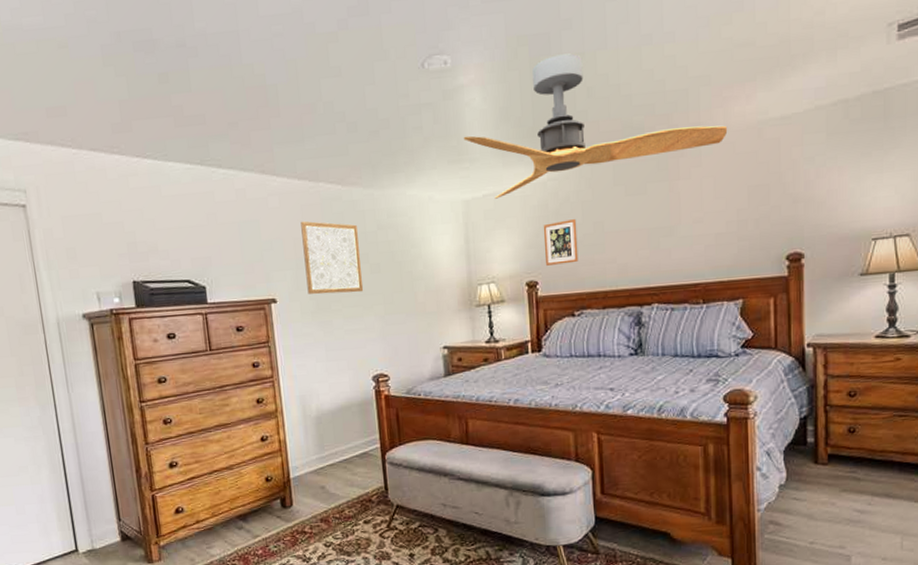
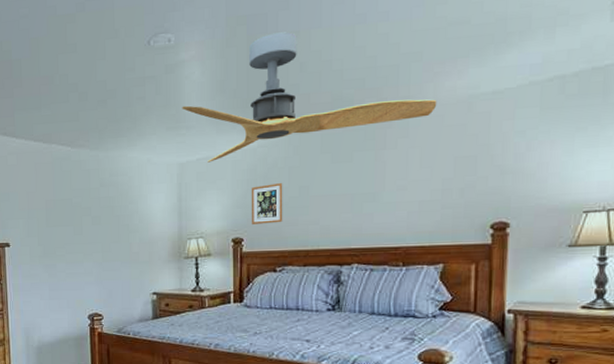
wall art: present [300,221,364,295] -> none [34,177,85,241]

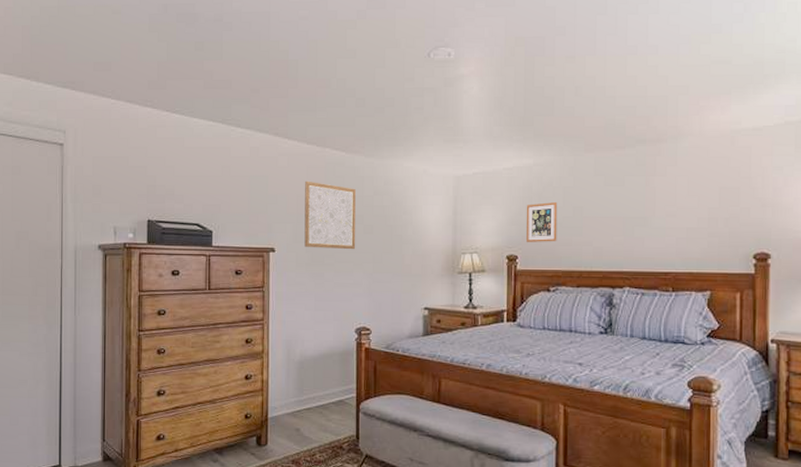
wall art: none [34,177,85,241] -> present [304,180,356,250]
ceiling fan: present [182,31,437,163] -> none [460,56,703,177]

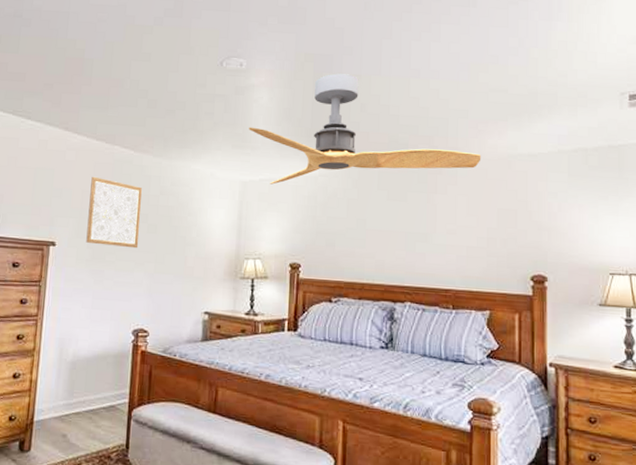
ceiling fan: none [460,56,703,177] -> present [248,73,481,185]
picture frame: present [526,202,558,242] -> none [309,213,342,253]

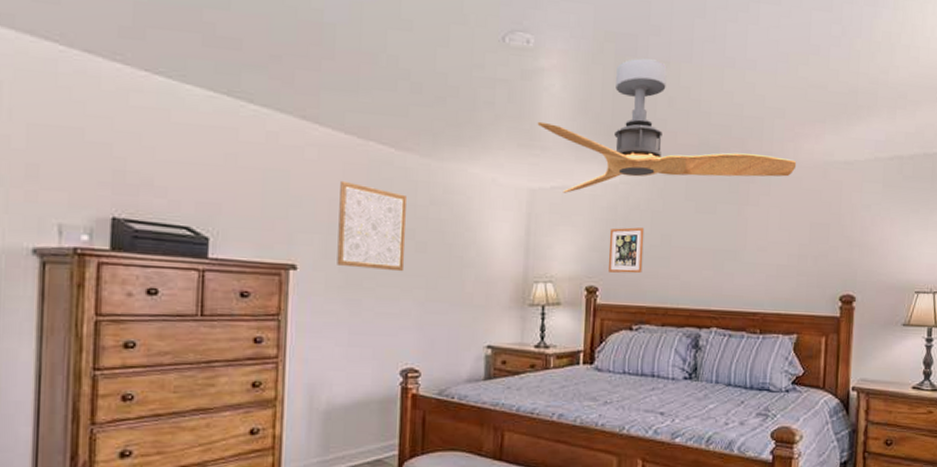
picture frame: none [309,213,342,253] -> present [608,227,645,274]

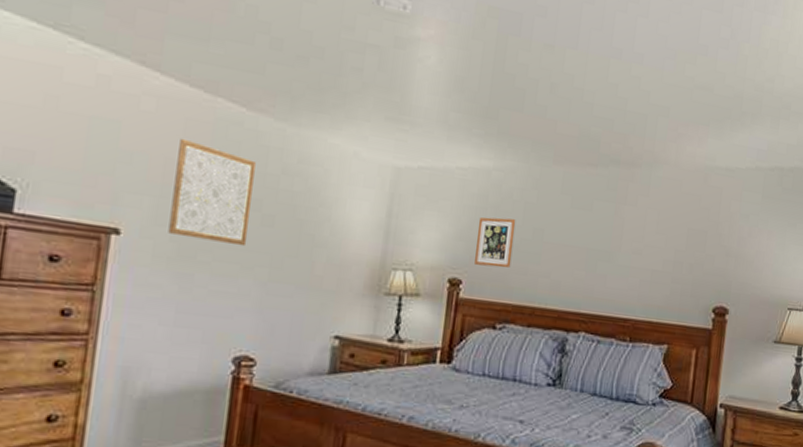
ceiling fan: present [537,58,797,193] -> none [408,38,678,179]

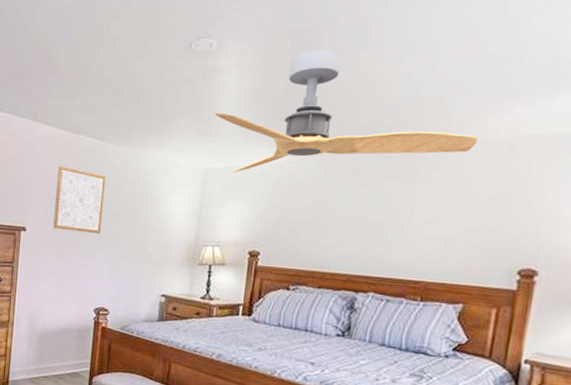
ceiling fan: none [408,38,678,179] -> present [215,50,478,172]
picture frame: present [475,217,516,268] -> none [271,201,308,241]

